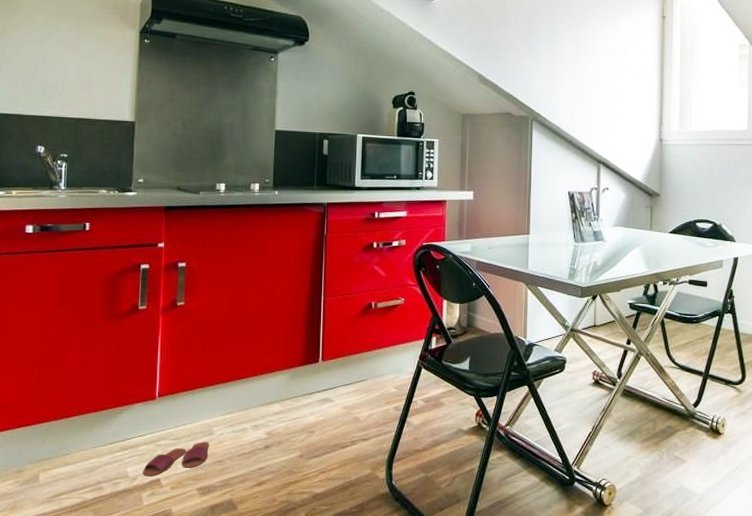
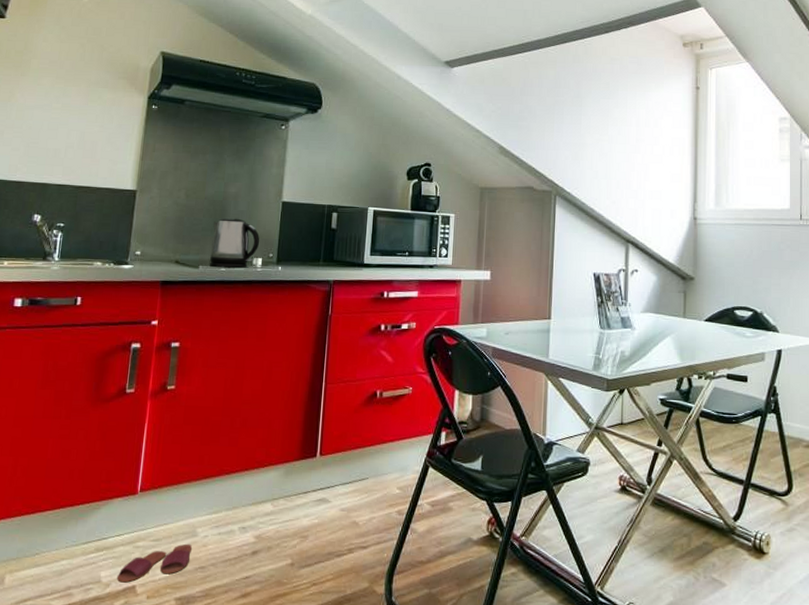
kettle: none [210,146,256,194] -> present [210,217,260,269]

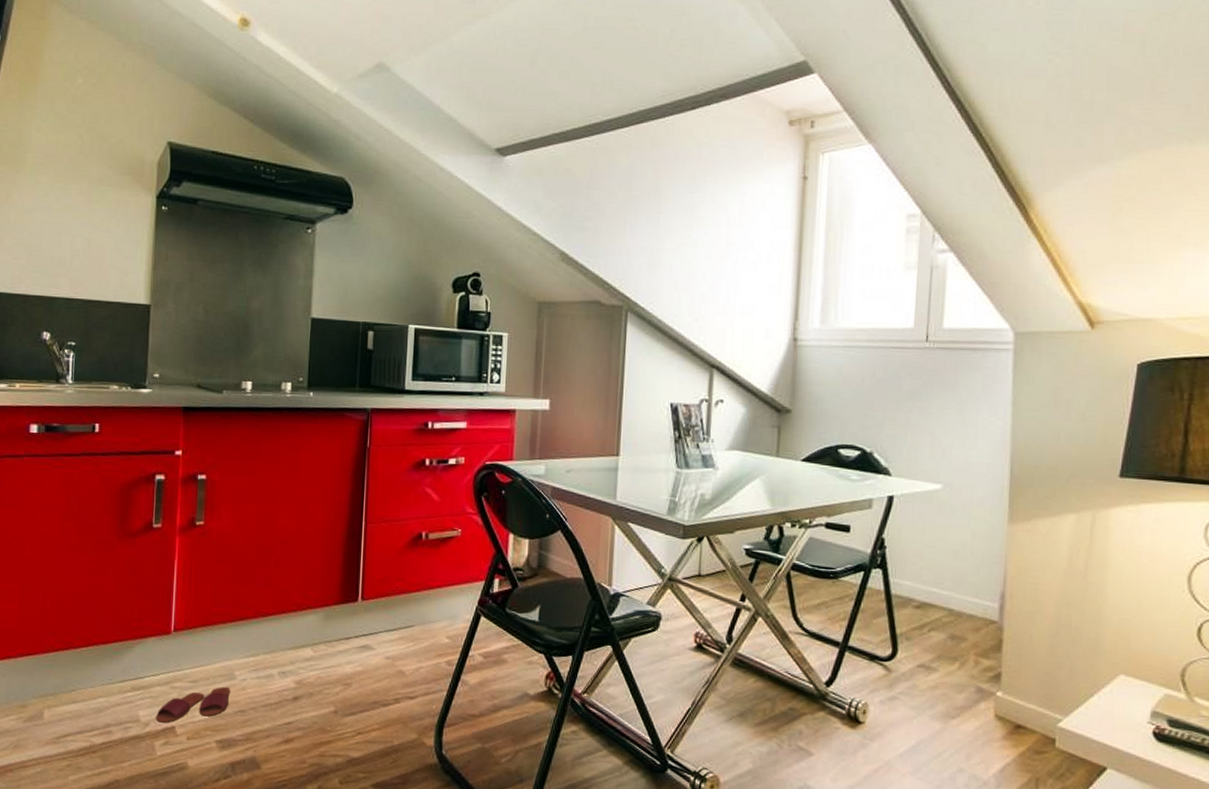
kettle: present [210,217,260,269] -> none [234,336,288,394]

